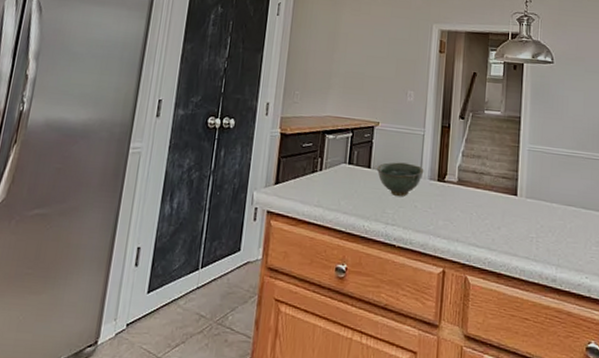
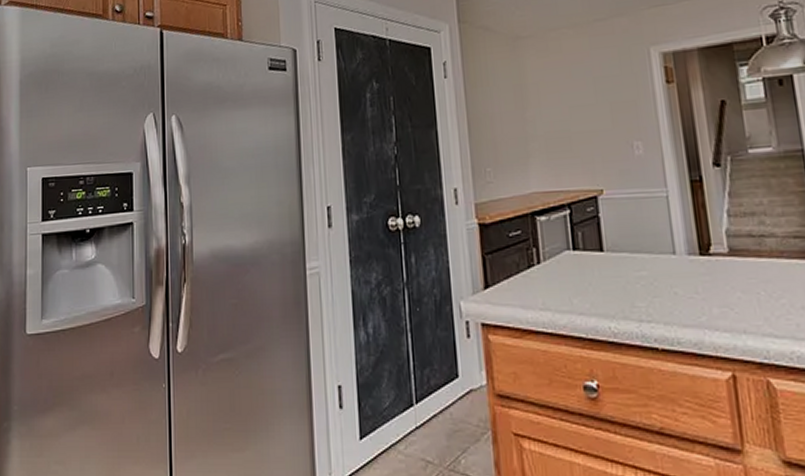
bowl: present [376,162,424,196] -> none [611,237,678,283]

